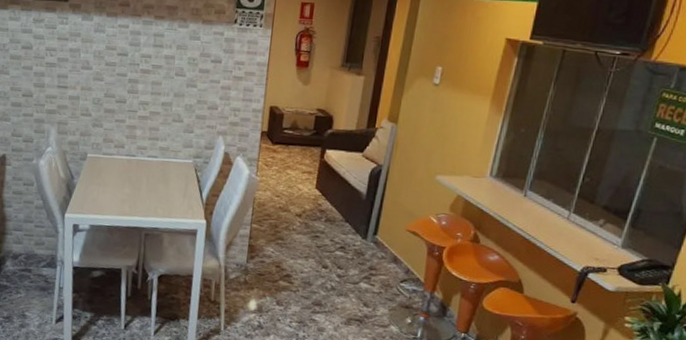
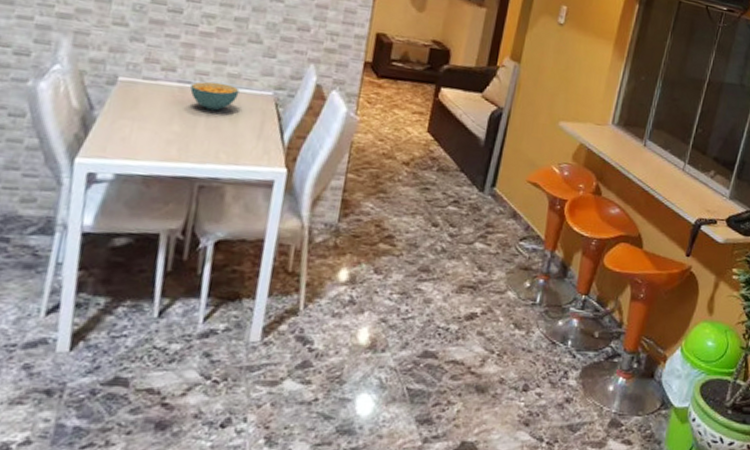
cereal bowl: none [135,154,169,177] -> present [190,81,240,111]

